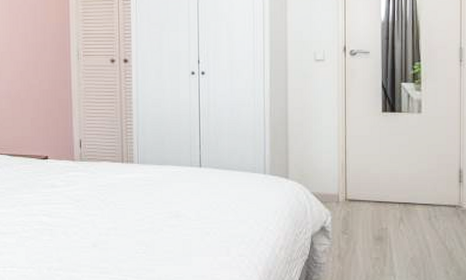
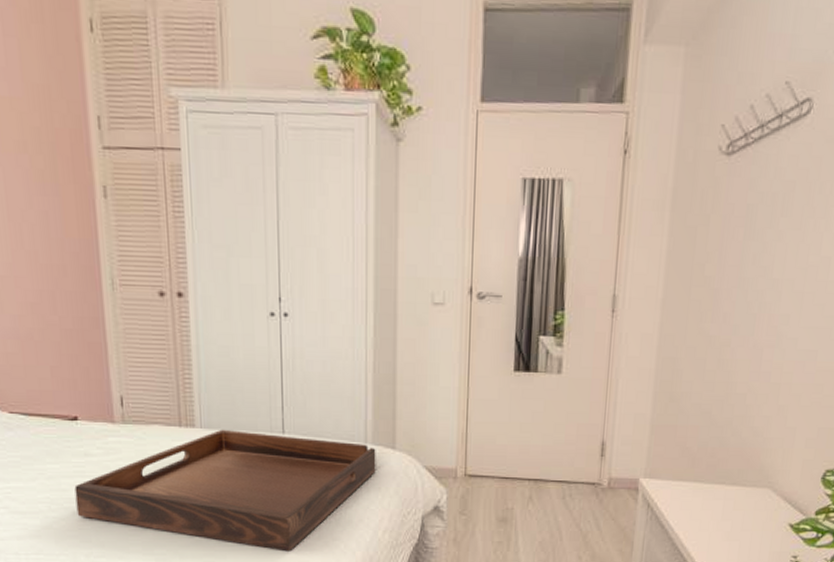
serving tray: none [43,164,273,266] -> present [74,429,376,552]

